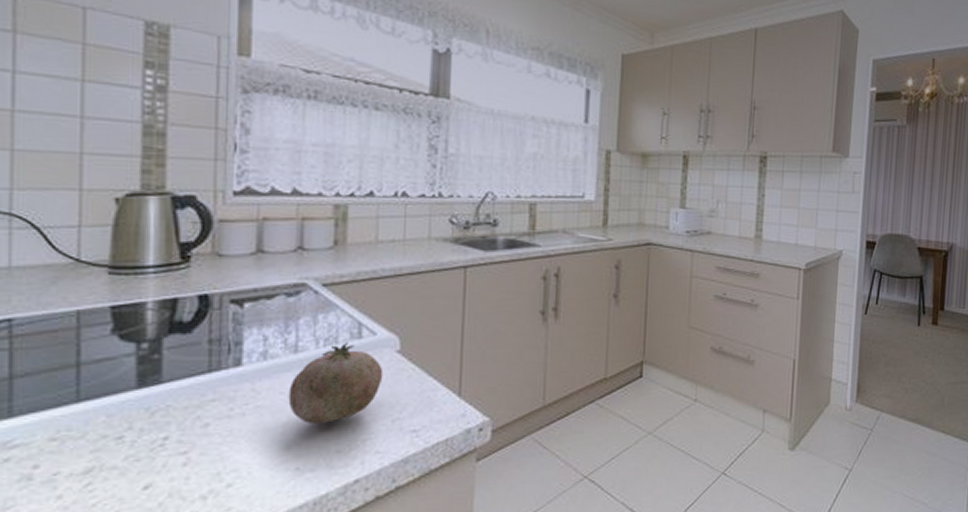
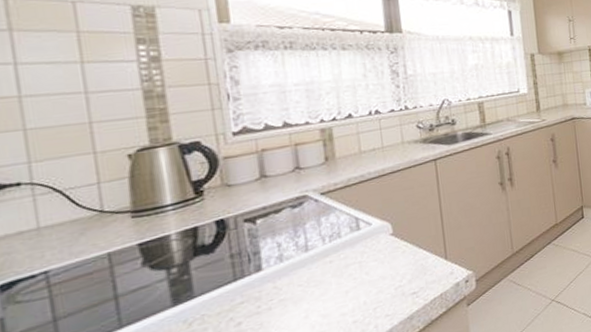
fruit: present [288,342,383,423] -> none [305,235,383,305]

